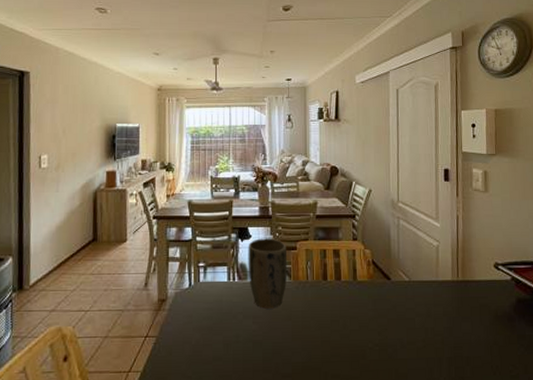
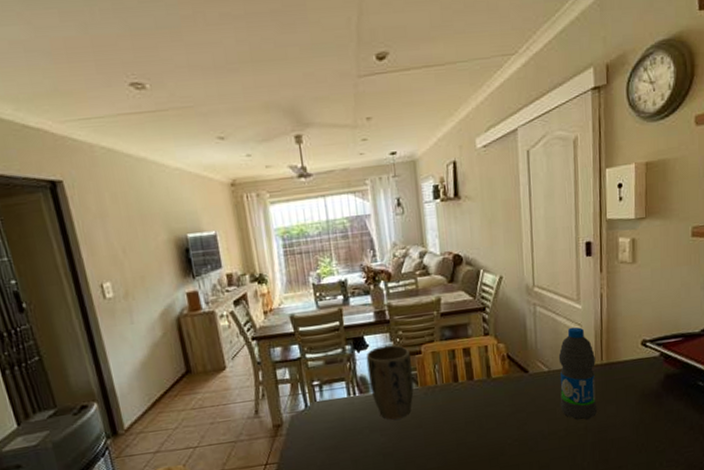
water bottle: none [418,242,454,334] -> present [558,327,598,421]

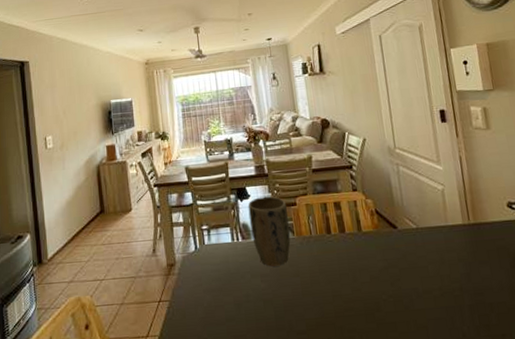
water bottle: present [558,327,598,421] -> none [425,186,471,281]

